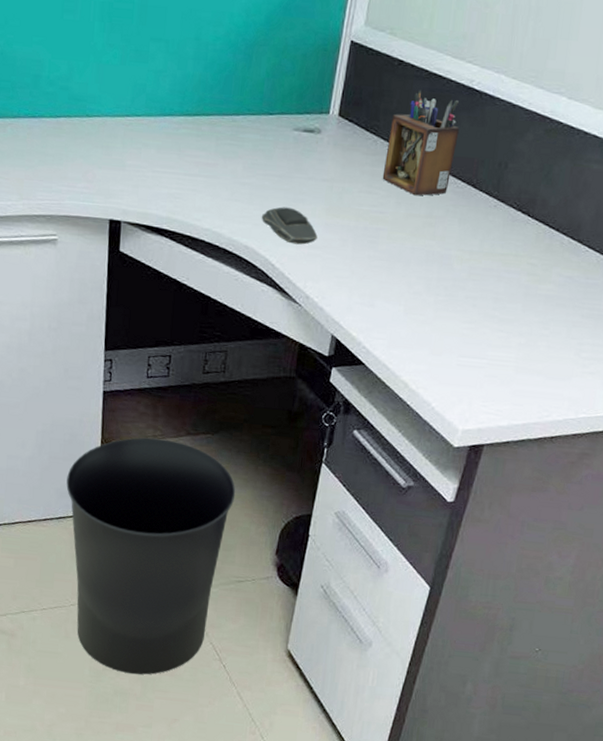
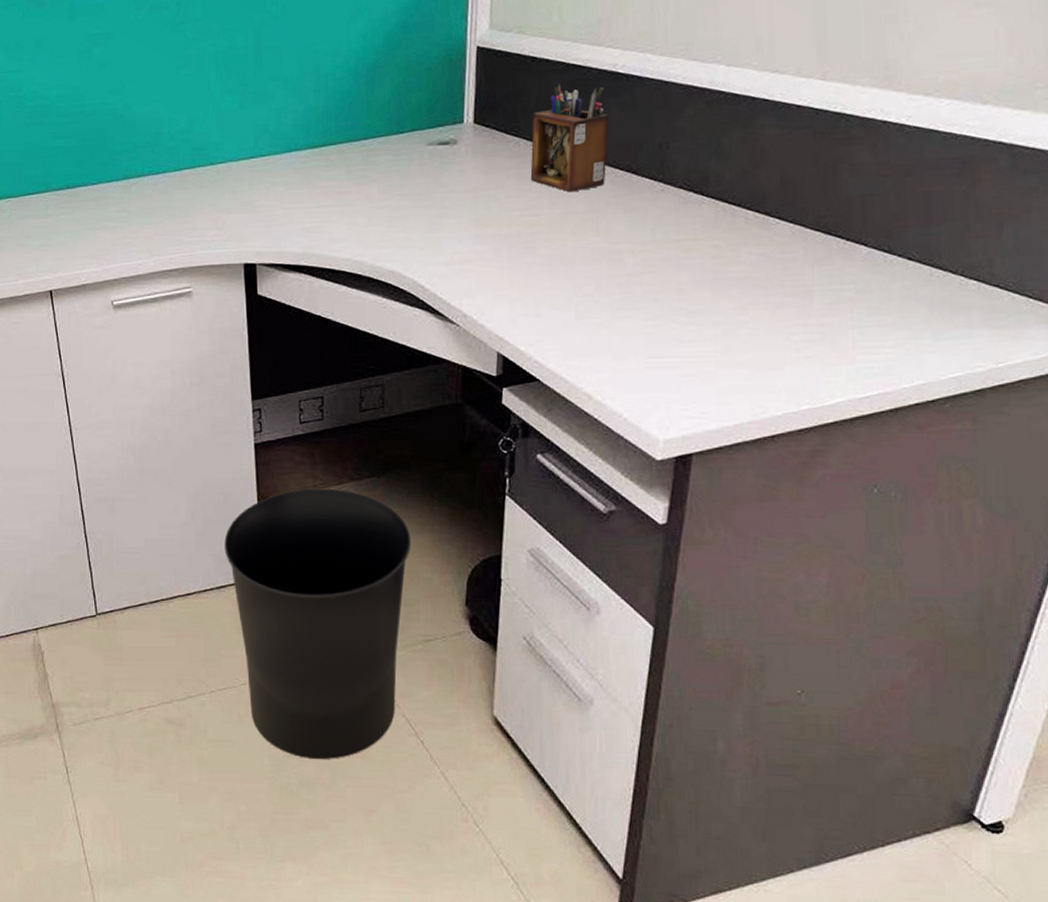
computer mouse: present [261,206,318,245] -> none [403,224,468,262]

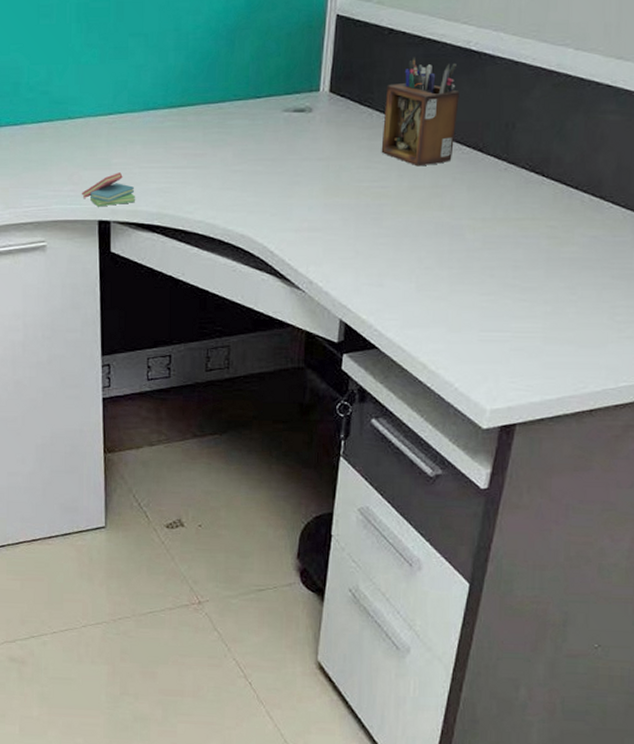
waste bin: present [224,488,412,759] -> none [70,443,249,698]
sticky notes: none [225,215,280,250] -> present [81,173,135,207]

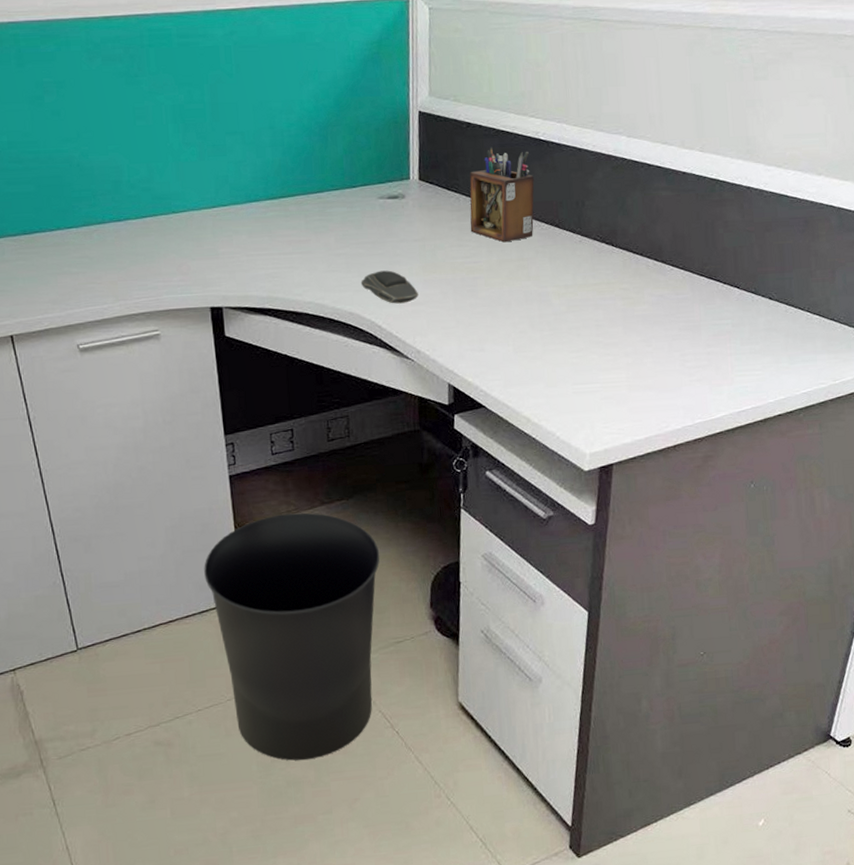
waste bin: none [70,443,249,698] -> present [204,512,380,761]
sticky notes: present [81,173,135,207] -> none [191,261,245,295]
computer mouse: none [255,191,317,228] -> present [360,270,418,304]

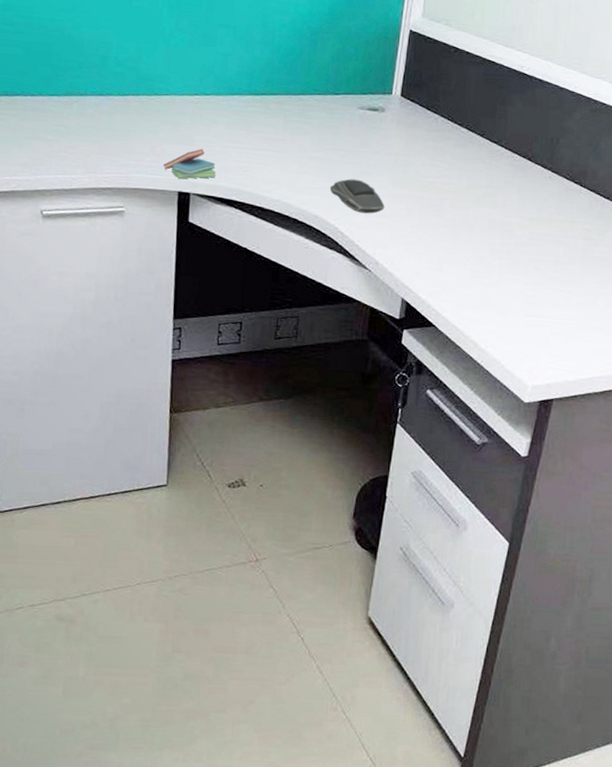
sticky notes: none [191,261,245,295] -> present [162,149,216,179]
waste bin: present [204,512,380,761] -> none [132,405,311,655]
desk organizer: present [469,148,534,243] -> none [444,75,513,169]

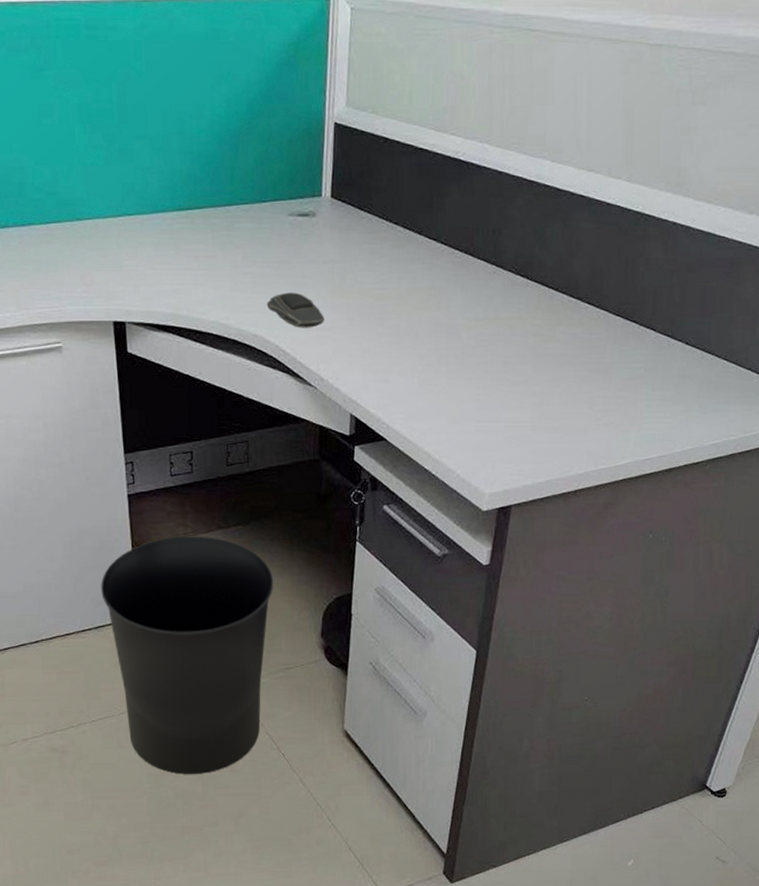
waste bin: none [132,405,311,655] -> present [101,536,274,774]
sticky notes: present [162,149,216,179] -> none [94,274,149,308]

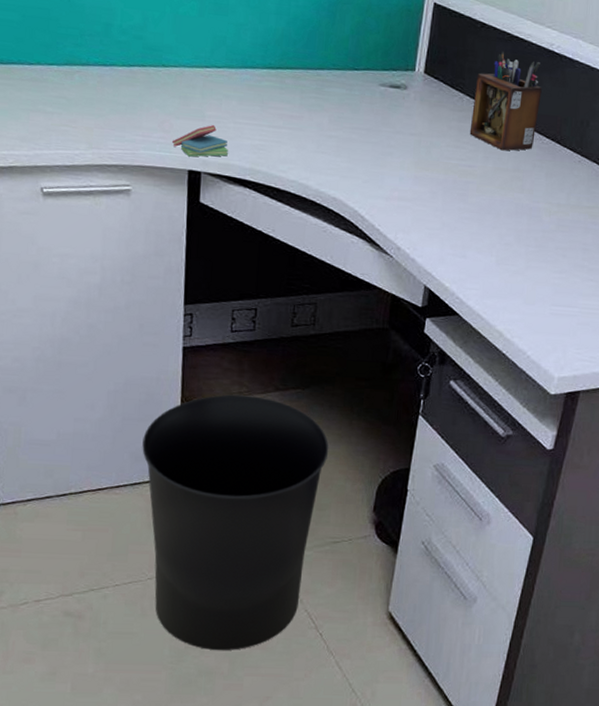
sticky notes: none [94,274,149,308] -> present [171,125,228,157]
computer mouse: present [266,292,325,328] -> none [349,159,407,197]
desk organizer: none [381,166,451,269] -> present [469,52,542,151]

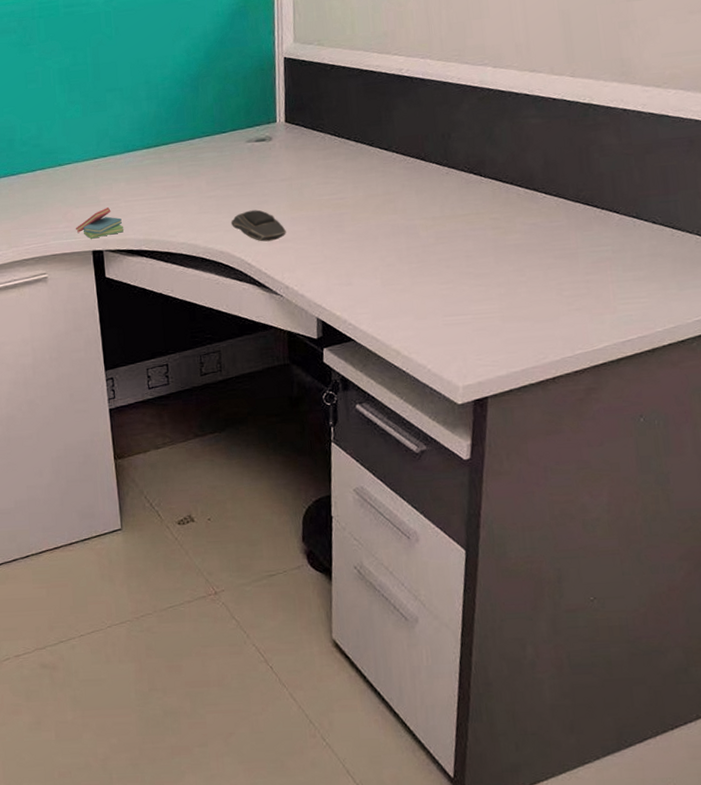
waste bin: present [142,394,329,650] -> none [86,445,252,690]
computer mouse: none [349,159,407,197] -> present [230,209,286,242]
desk organizer: present [469,52,542,151] -> none [334,87,399,178]

